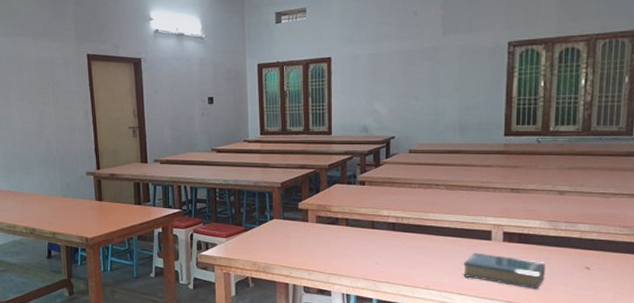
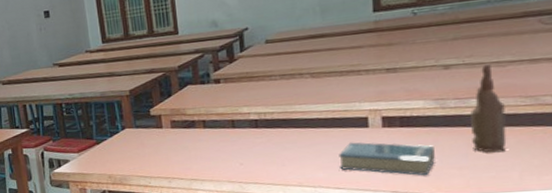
bottle: none [577,194,606,274] -> present [470,63,507,153]

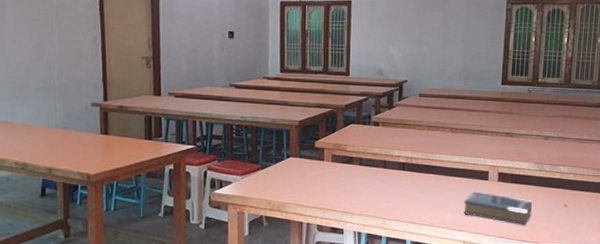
bottle: present [470,63,507,153] -> none [557,139,581,211]

